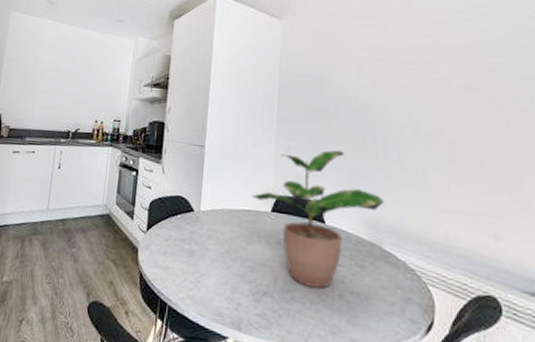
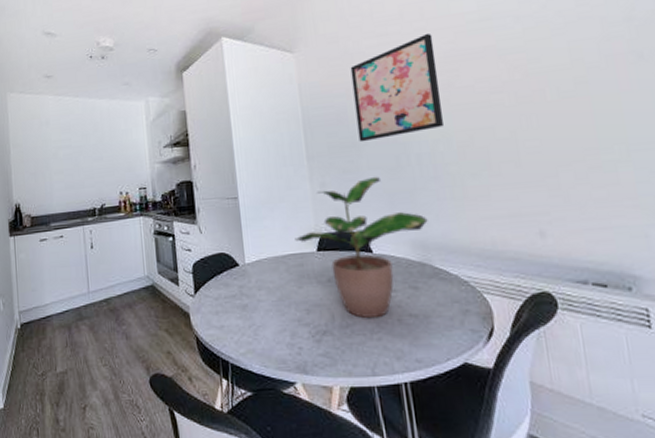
wall art: none [330,23,416,115] -> present [350,32,443,142]

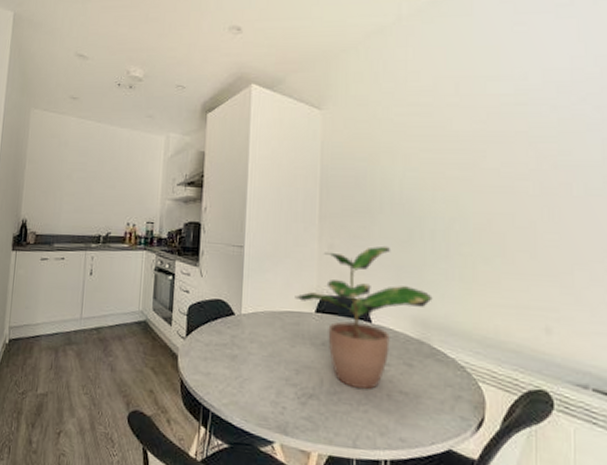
wall art: present [350,32,443,142] -> none [374,109,464,210]

